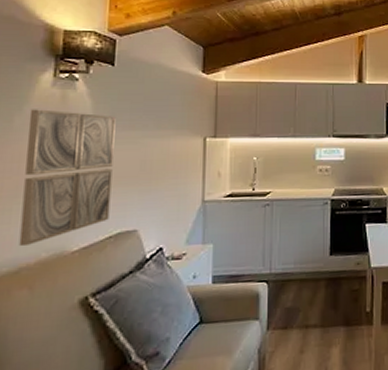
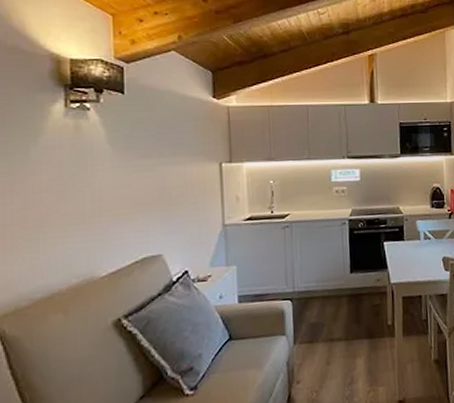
wall art: present [18,109,116,247] -> none [45,140,134,274]

